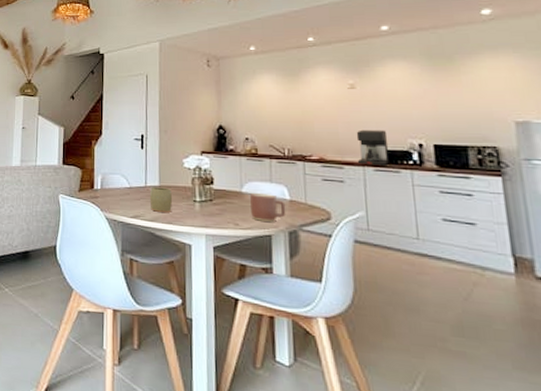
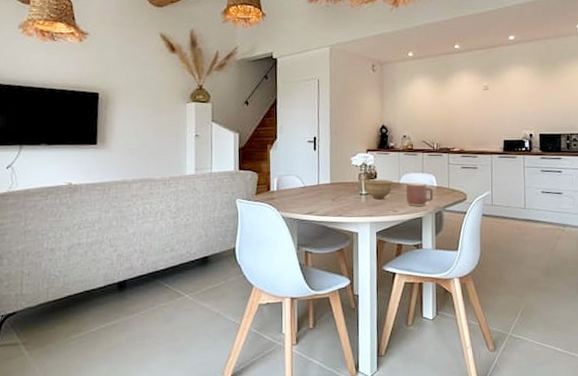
mug: present [149,187,173,212] -> none [322,184,343,207]
bowl: none [198,185,234,209] -> present [364,179,394,200]
coffee maker: present [356,129,390,166] -> none [487,124,510,154]

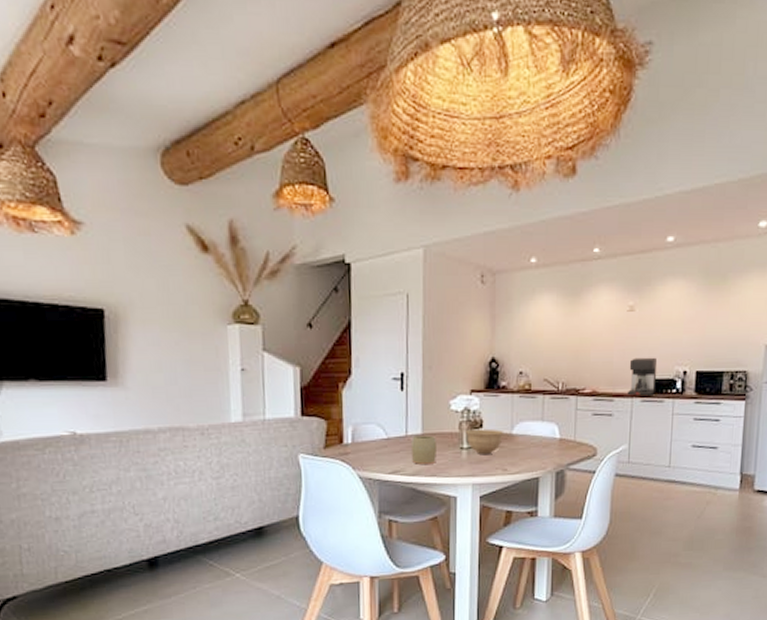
mug: none [322,184,343,207] -> present [410,435,438,464]
mug: present [406,183,434,206] -> none [520,434,555,464]
coffee maker: none [487,124,510,154] -> present [627,357,657,396]

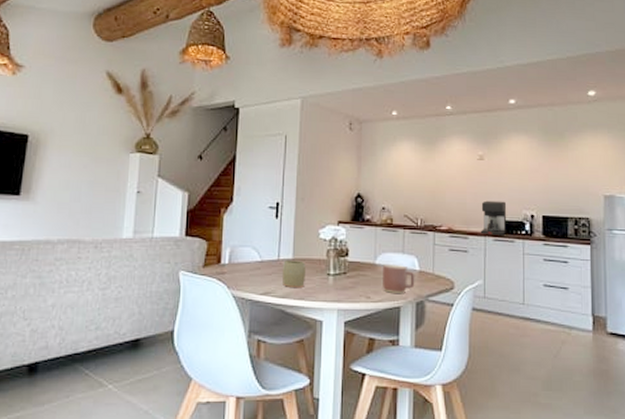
bowl: present [466,428,504,455] -> none [333,257,368,282]
mug: none [520,434,555,464] -> present [383,265,415,293]

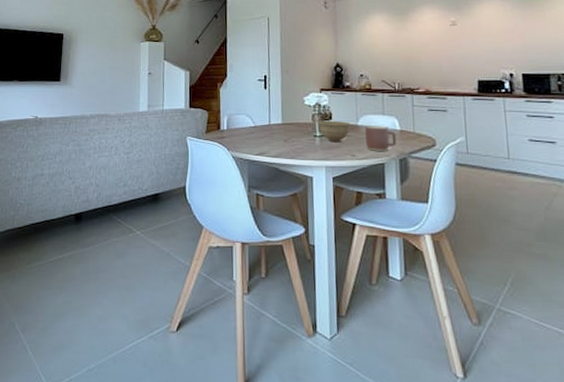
mug: present [281,260,307,287] -> none [273,125,295,148]
bowl: none [333,257,368,282] -> present [318,120,351,143]
coffee maker: present [480,200,507,236] -> none [457,62,486,95]

